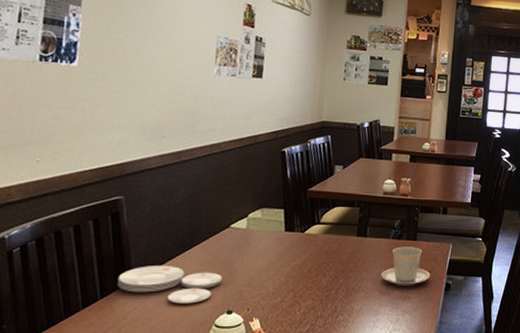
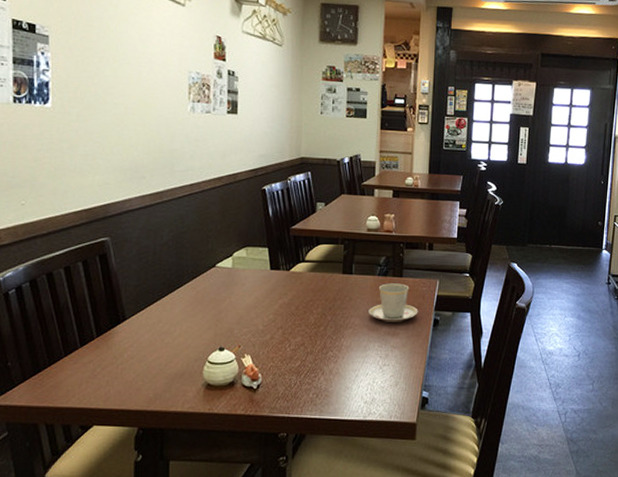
plate: present [117,266,223,304] -> none [111,305,212,341]

